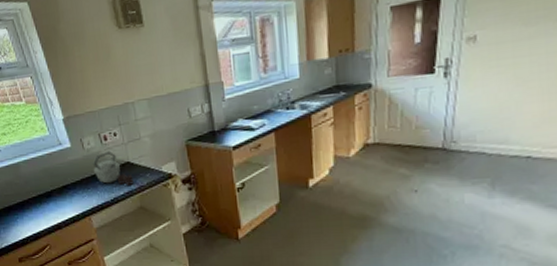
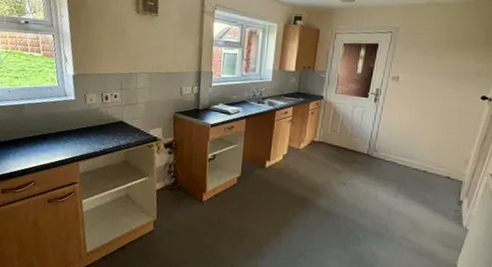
kettle: present [92,151,134,185] -> none [89,109,124,141]

